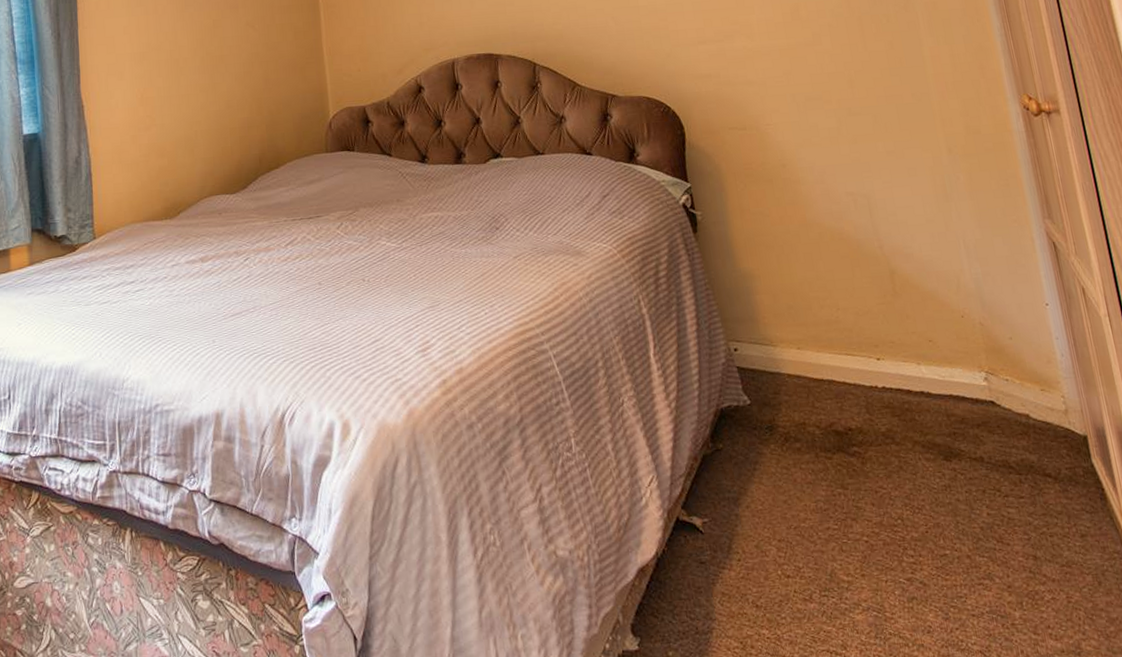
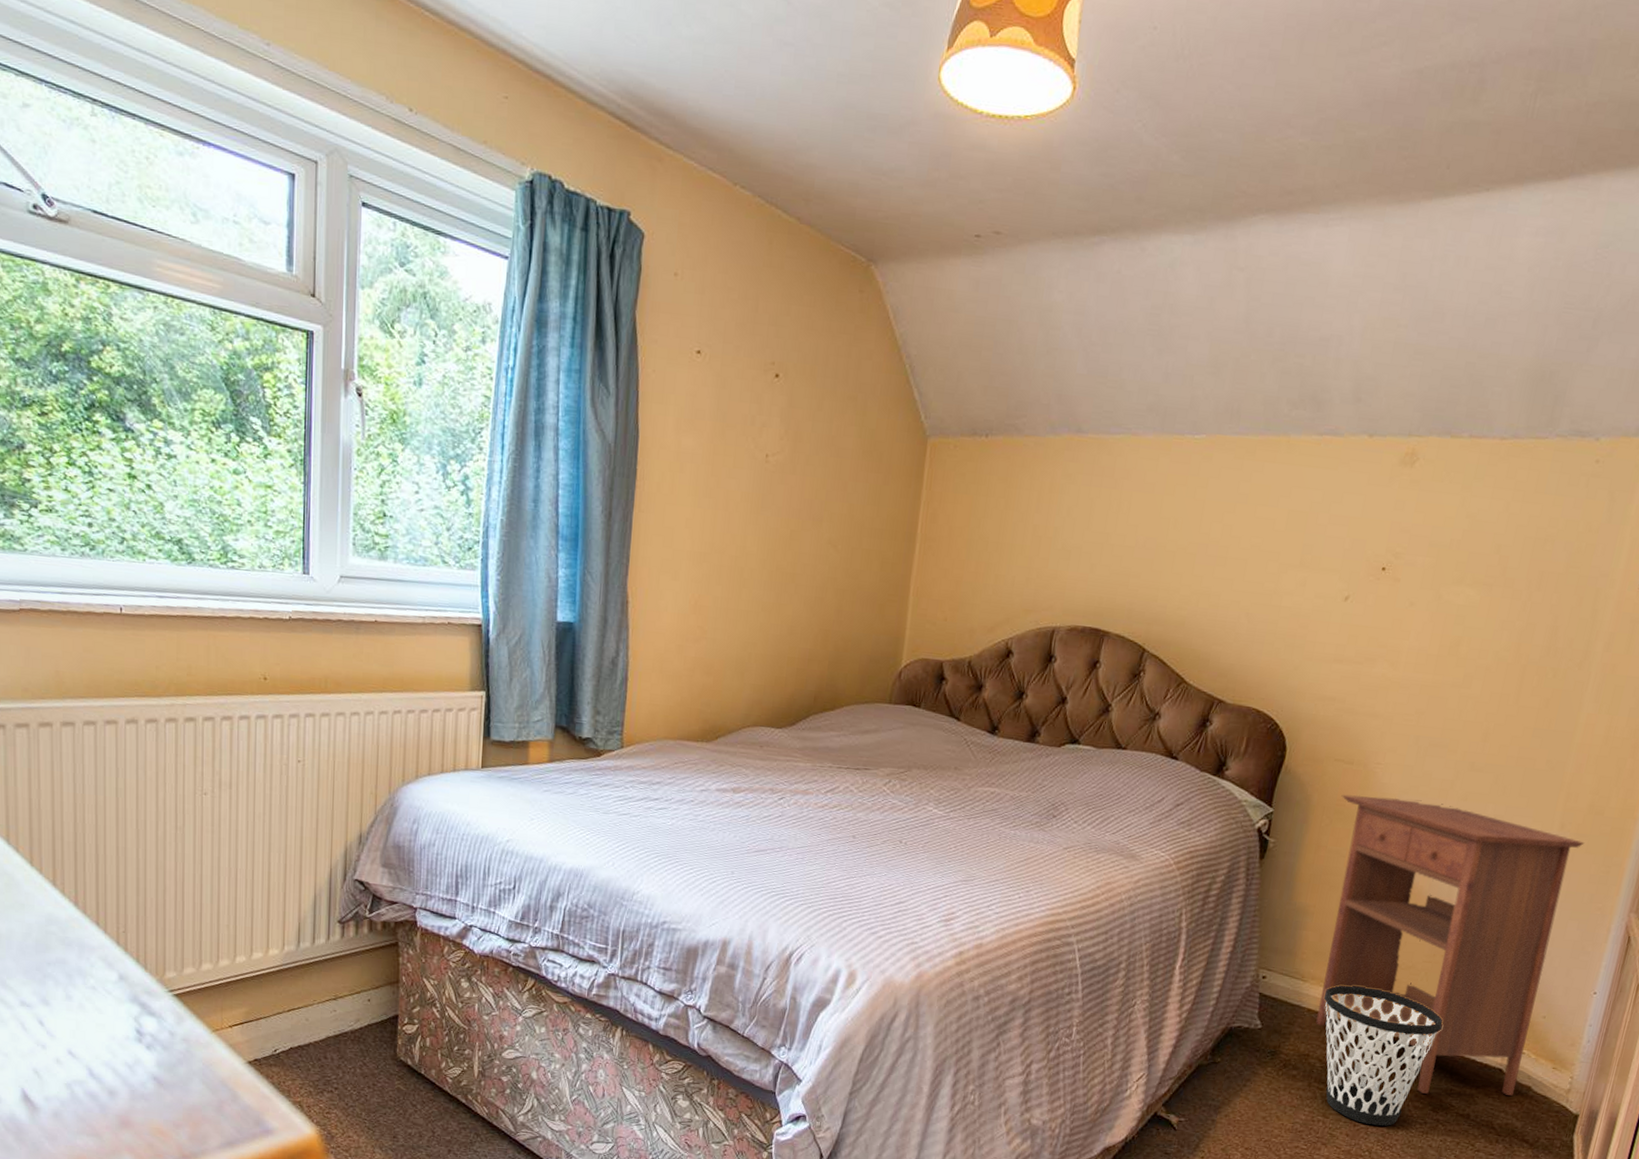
nightstand: none [746,150,1015,443] -> present [1315,794,1585,1096]
wastebasket: none [797,340,920,488] -> present [1323,985,1443,1126]

